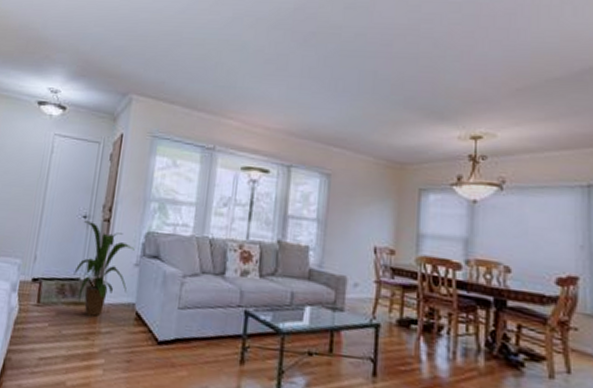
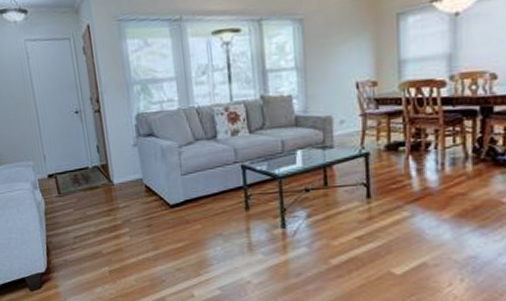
house plant: present [73,221,135,317] -> none [77,115,133,197]

